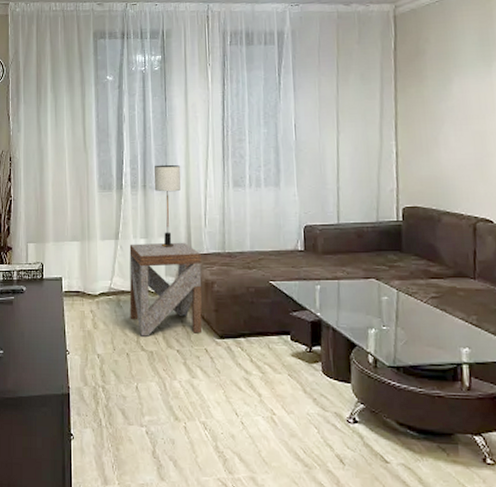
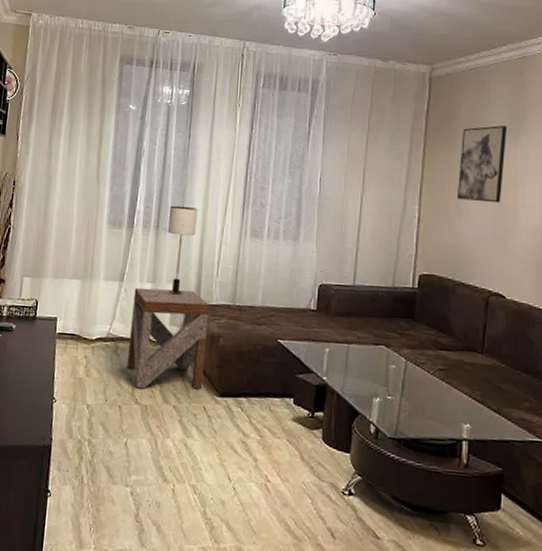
wall art: none [433,53,480,131] -> present [456,125,508,203]

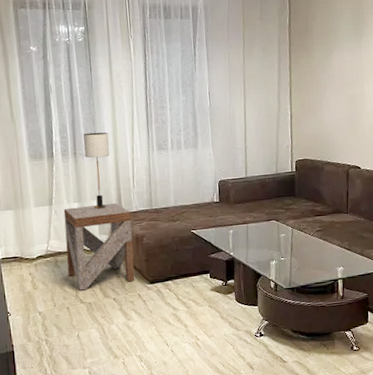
wall art: present [456,125,508,203] -> none [318,30,353,96]

